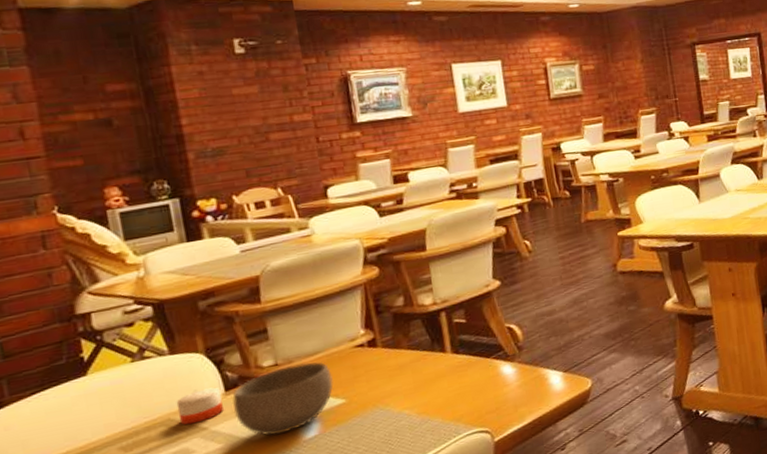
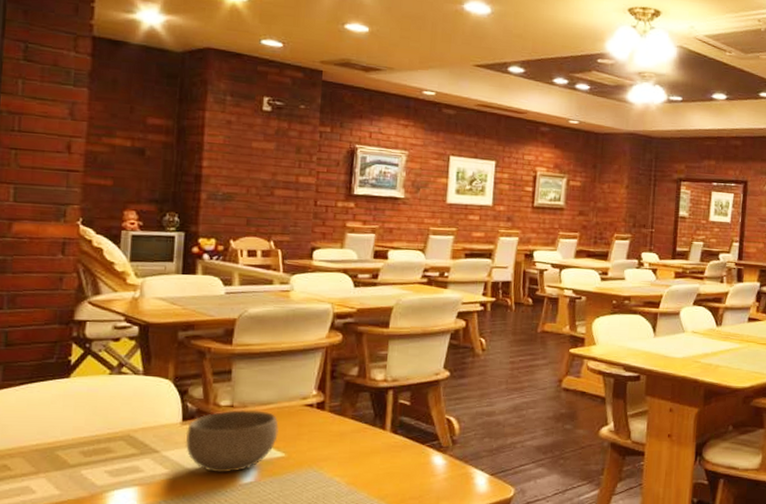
candle: present [176,387,223,425] -> none [137,414,178,445]

